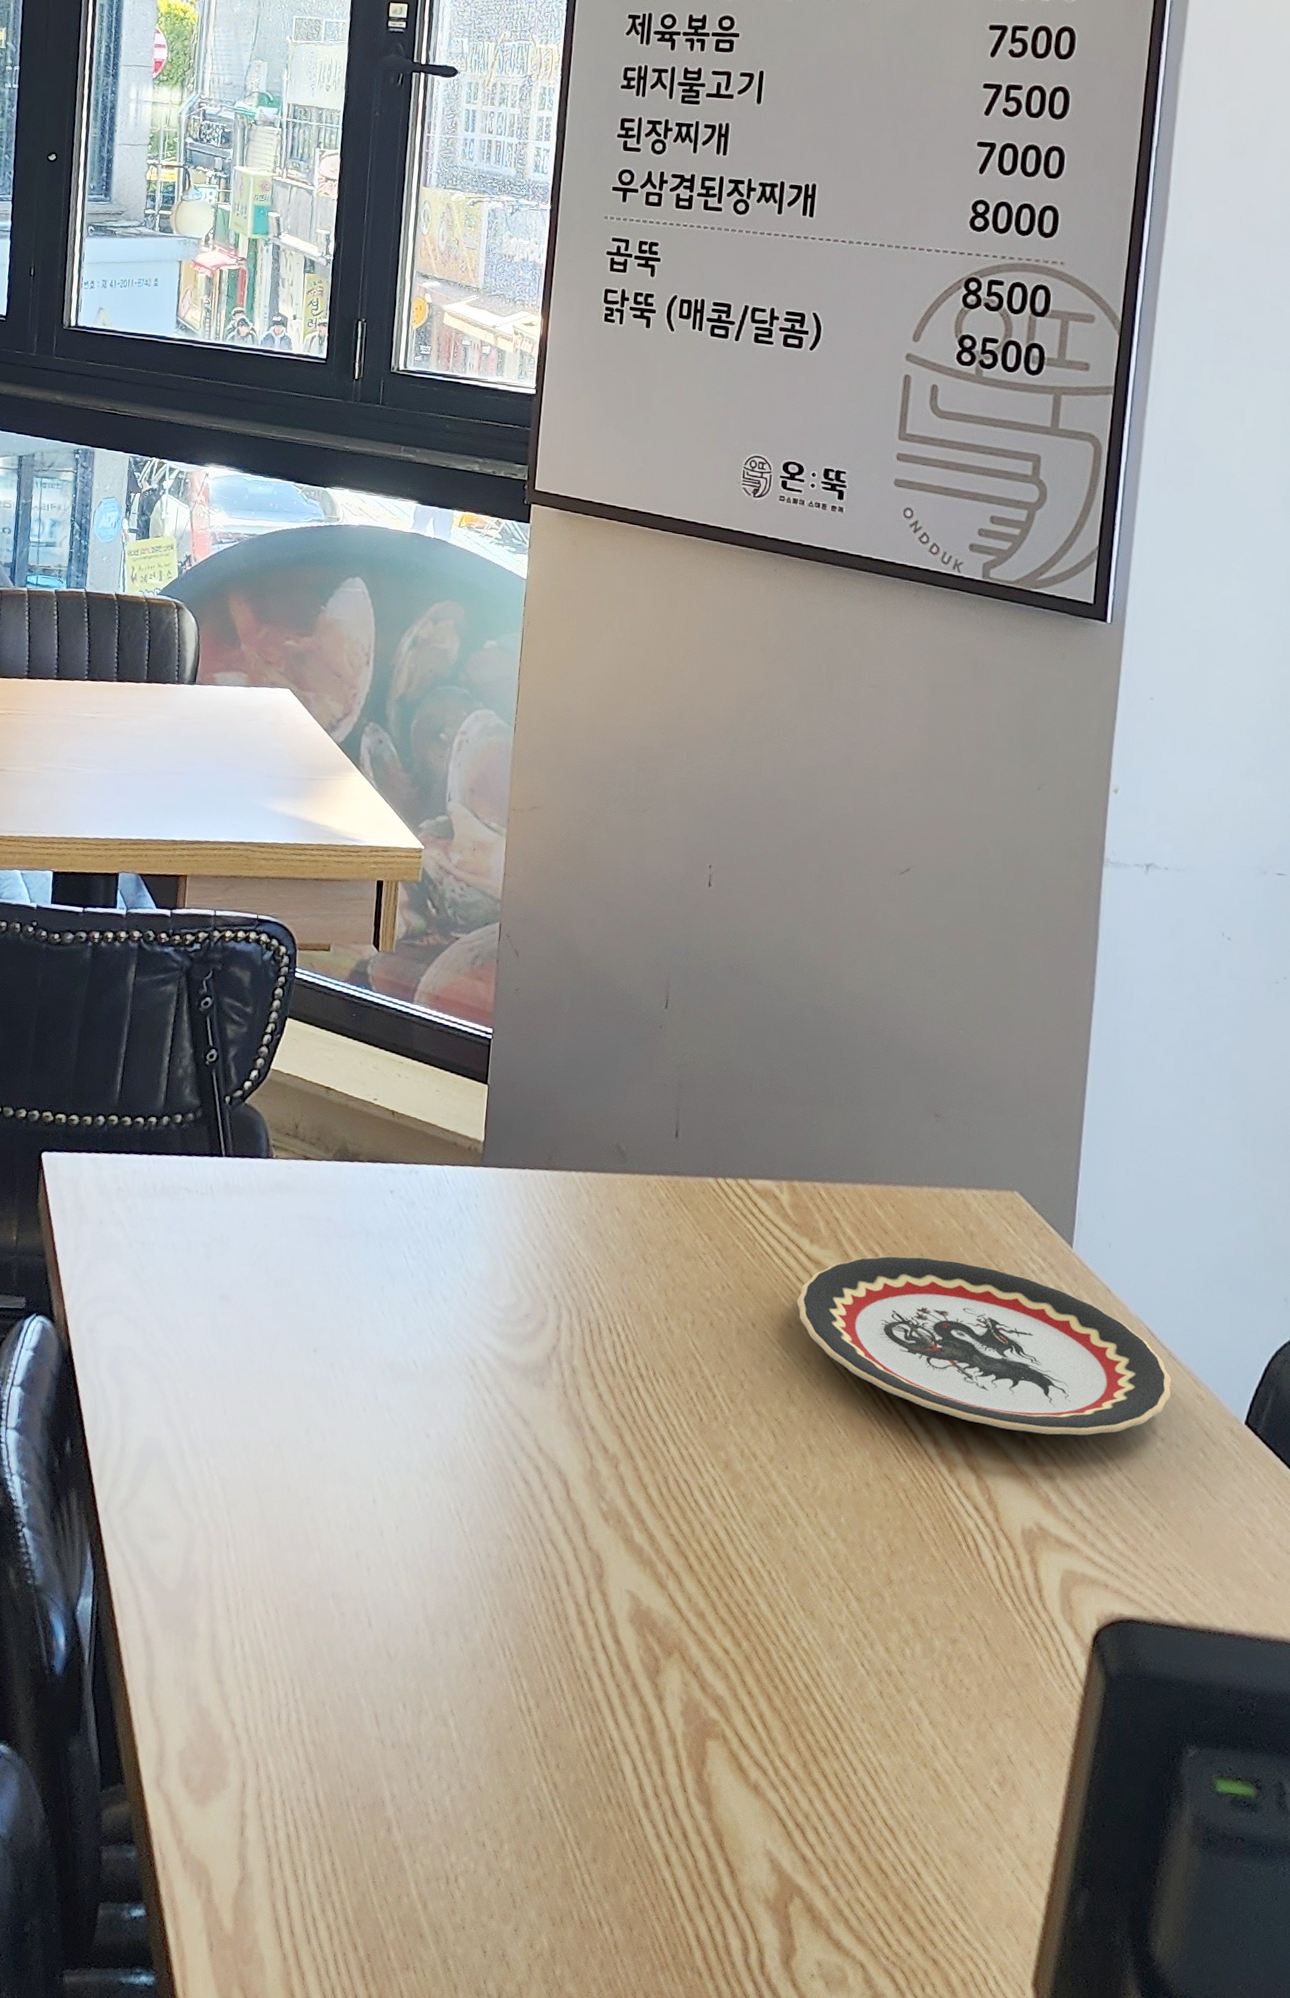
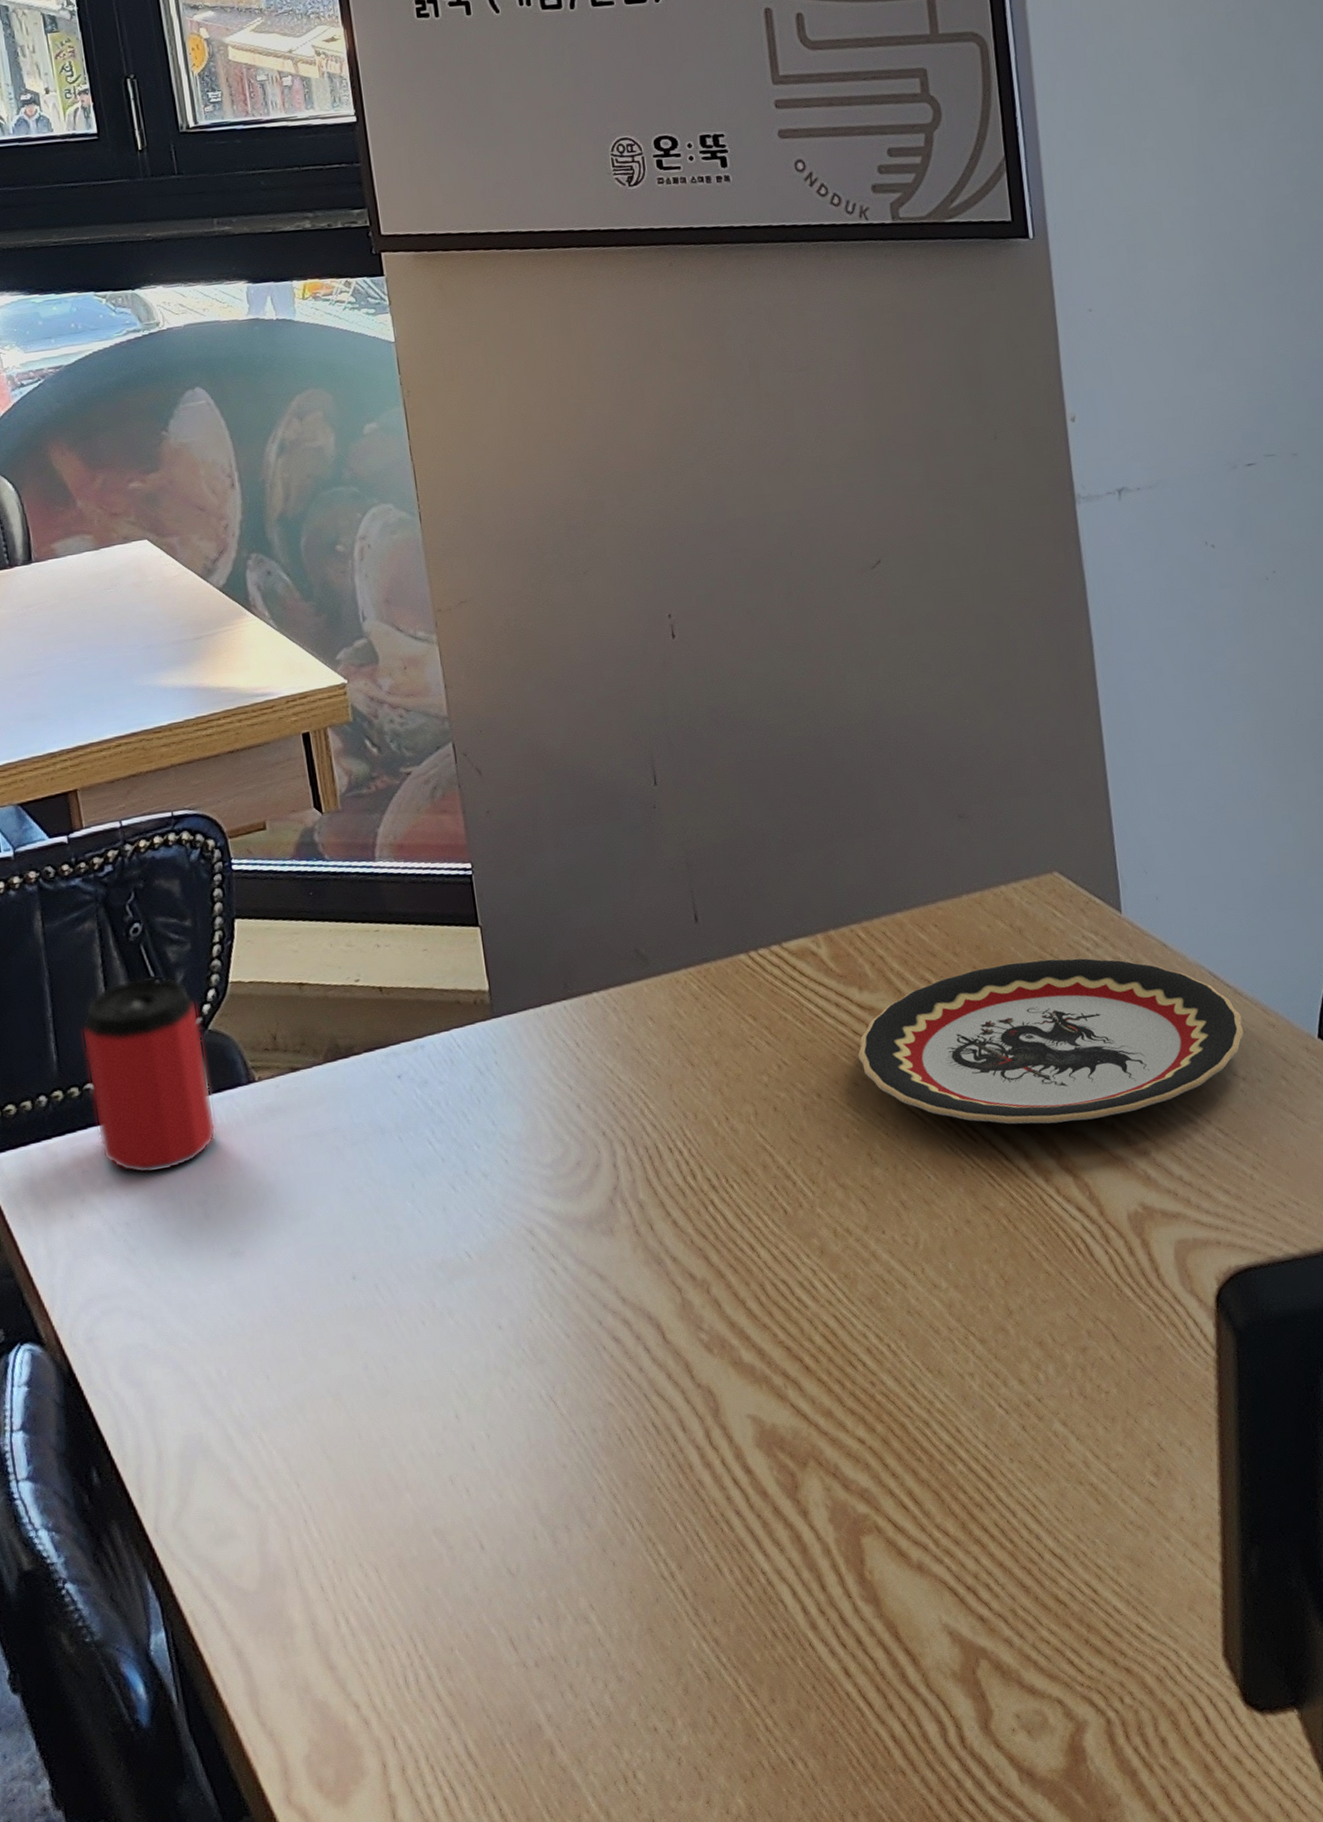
can: none [136,1041,241,1211] -> present [81,976,217,1175]

